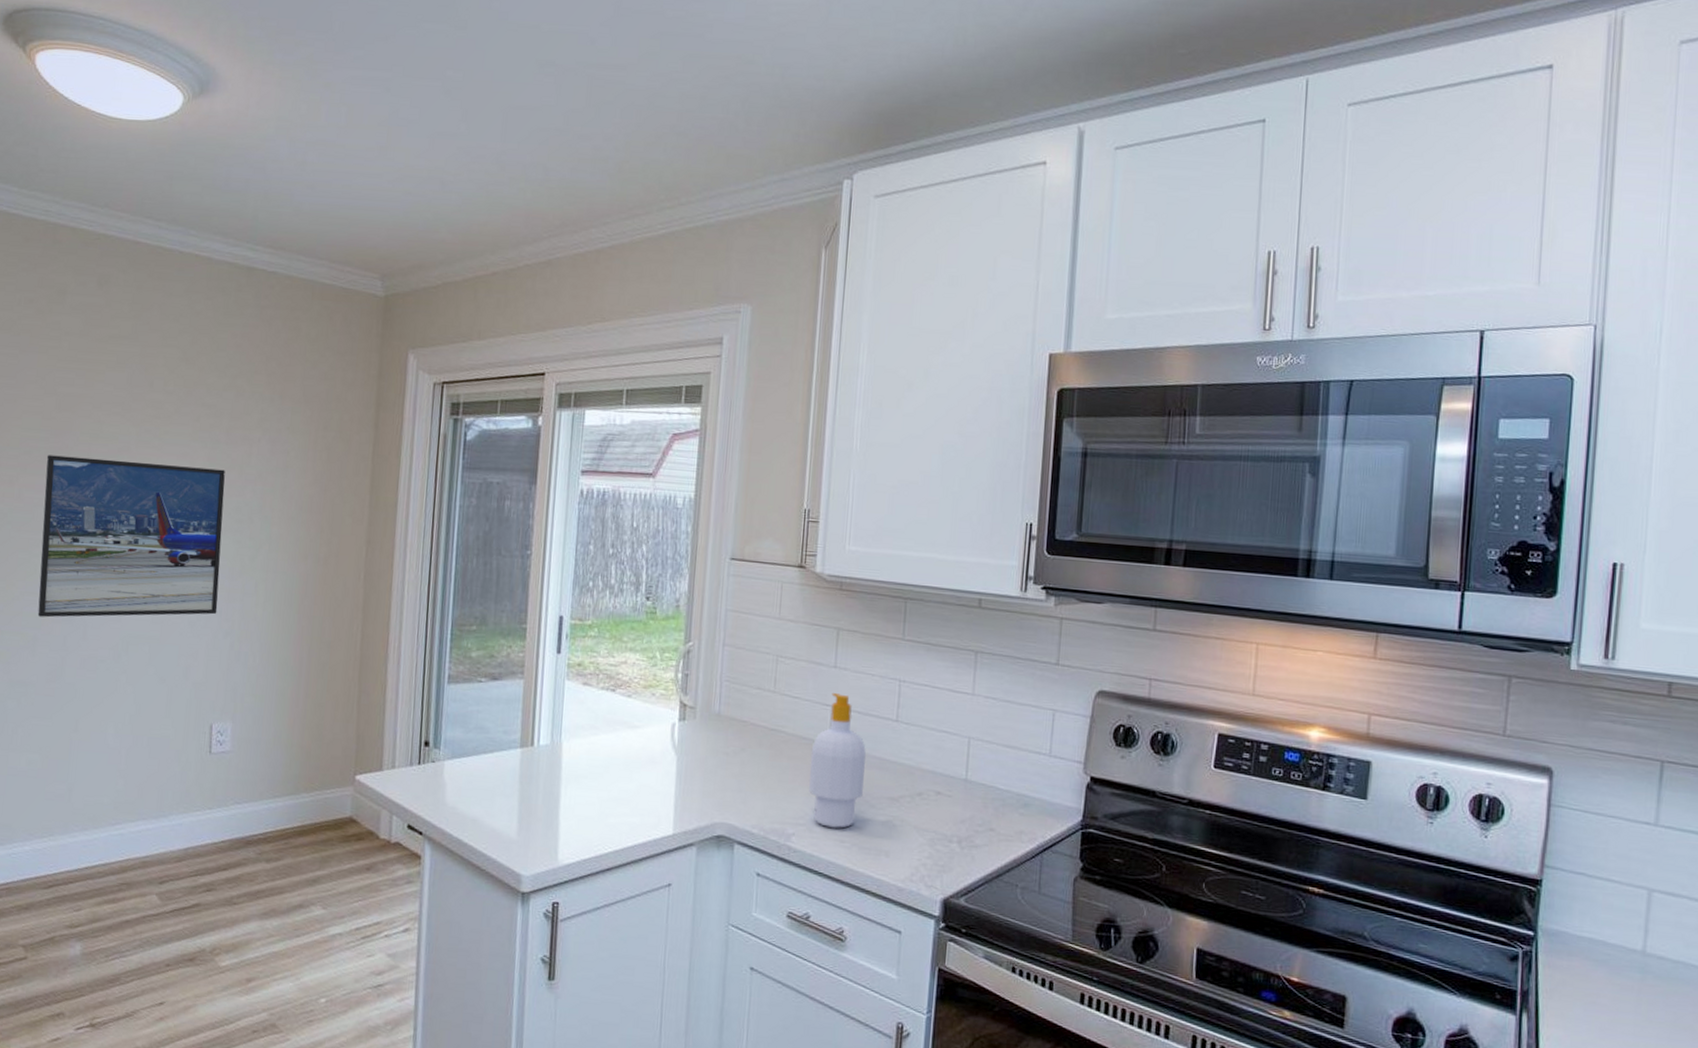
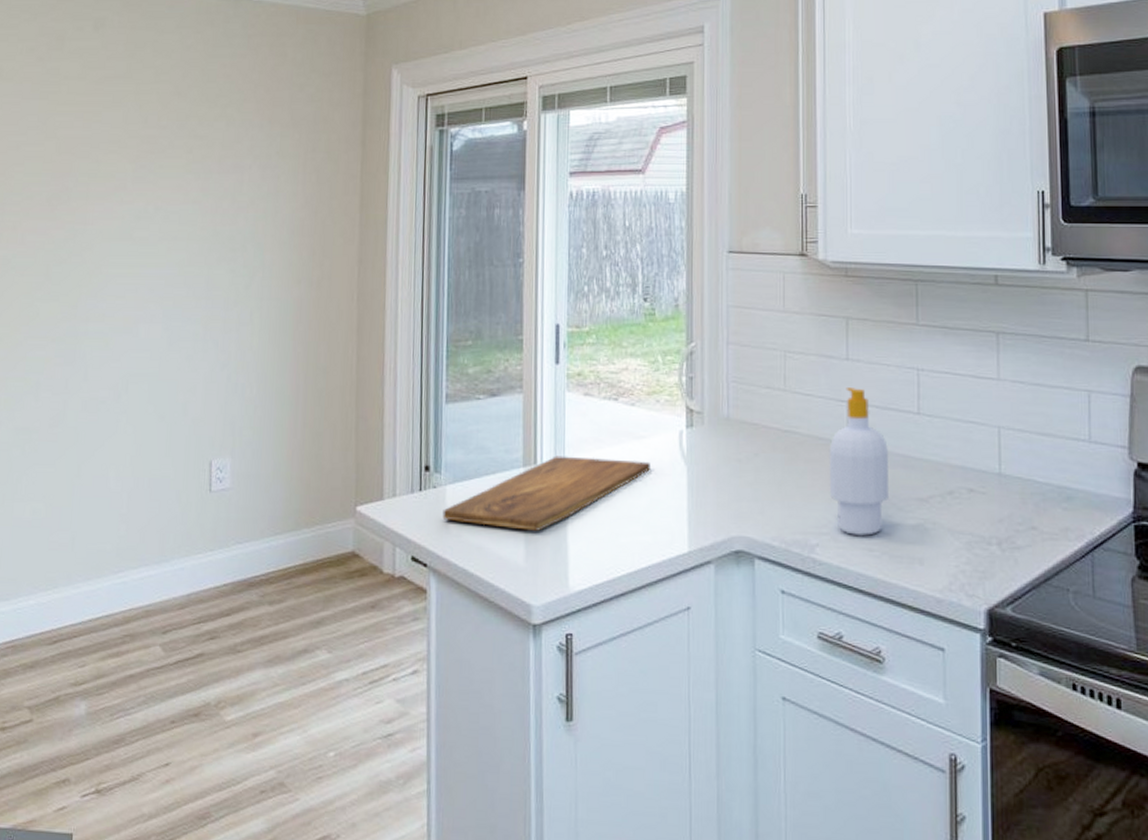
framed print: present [37,455,225,618] -> none [40,198,218,361]
cutting board: none [439,739,642,808] -> present [442,455,650,531]

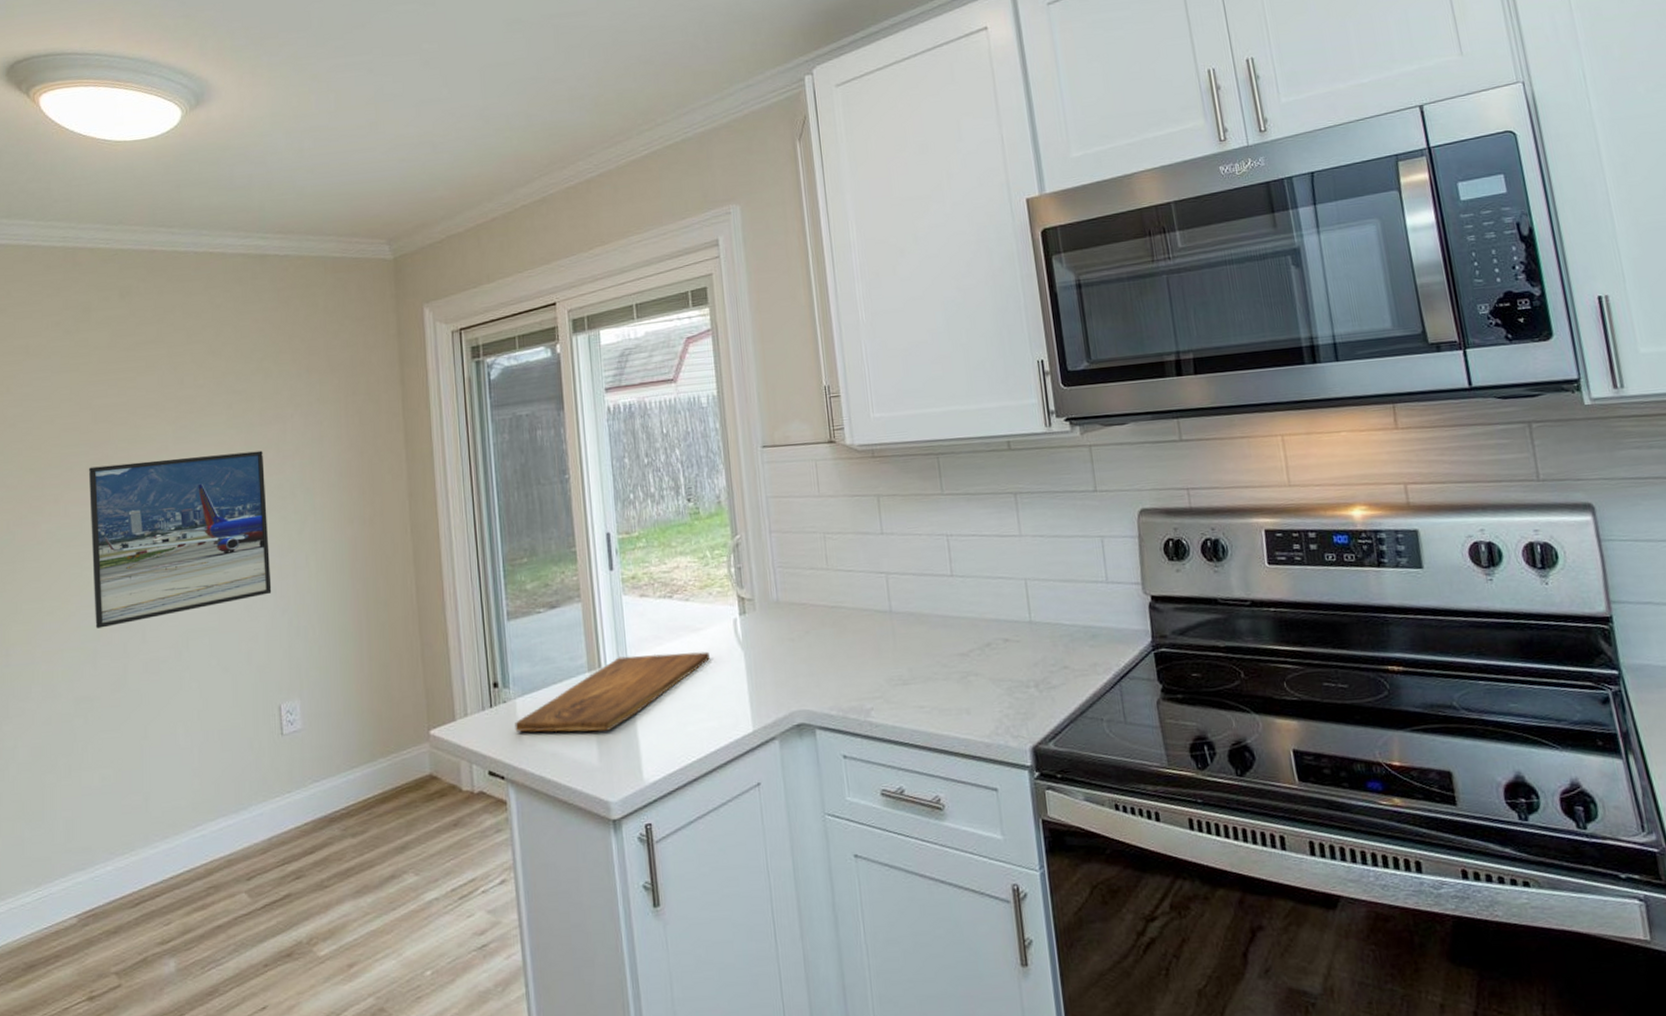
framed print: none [40,198,218,361] -> present [88,450,272,629]
soap bottle: present [829,387,890,536] -> none [873,559,933,696]

